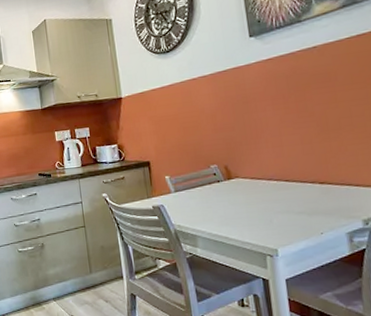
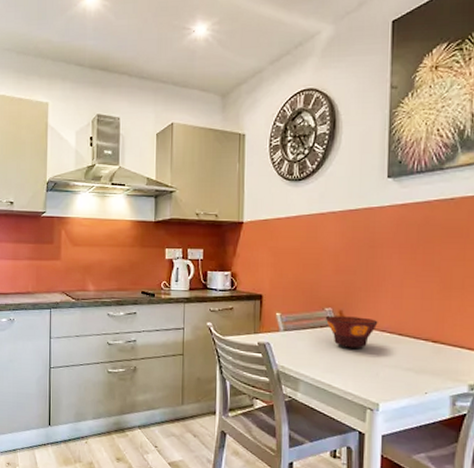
bowl: none [213,169,264,200] -> present [326,316,378,348]

